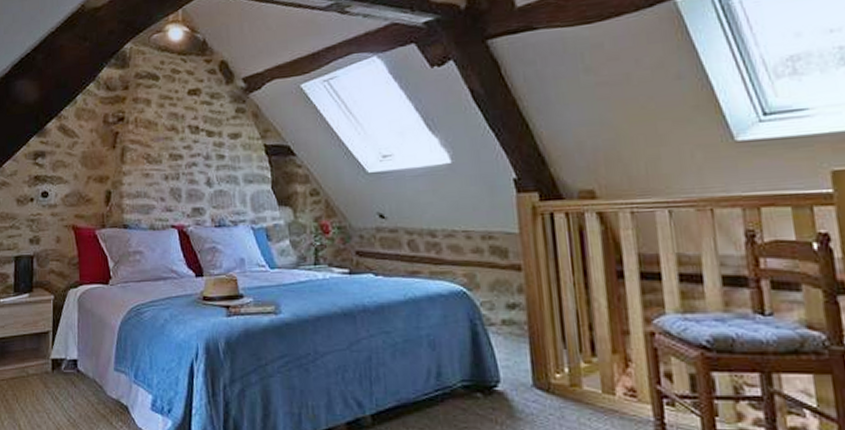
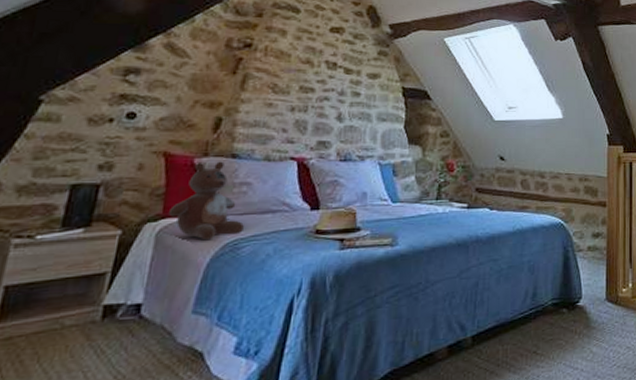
stuffed bear: none [84,232,144,305] -> present [169,161,245,241]

